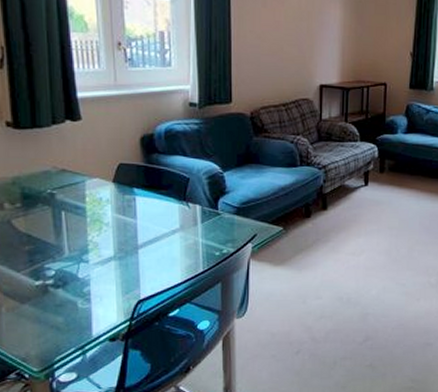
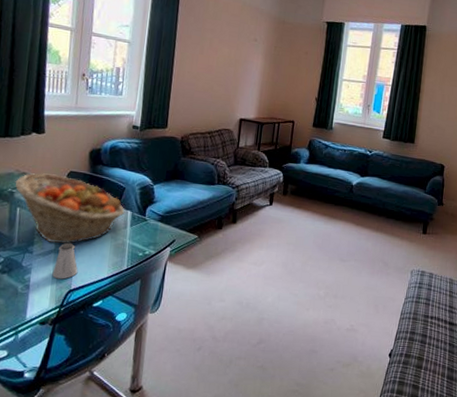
fruit basket: none [54,168,193,248] -> present [15,173,125,244]
saltshaker: none [115,247,146,289] -> present [52,242,78,279]

